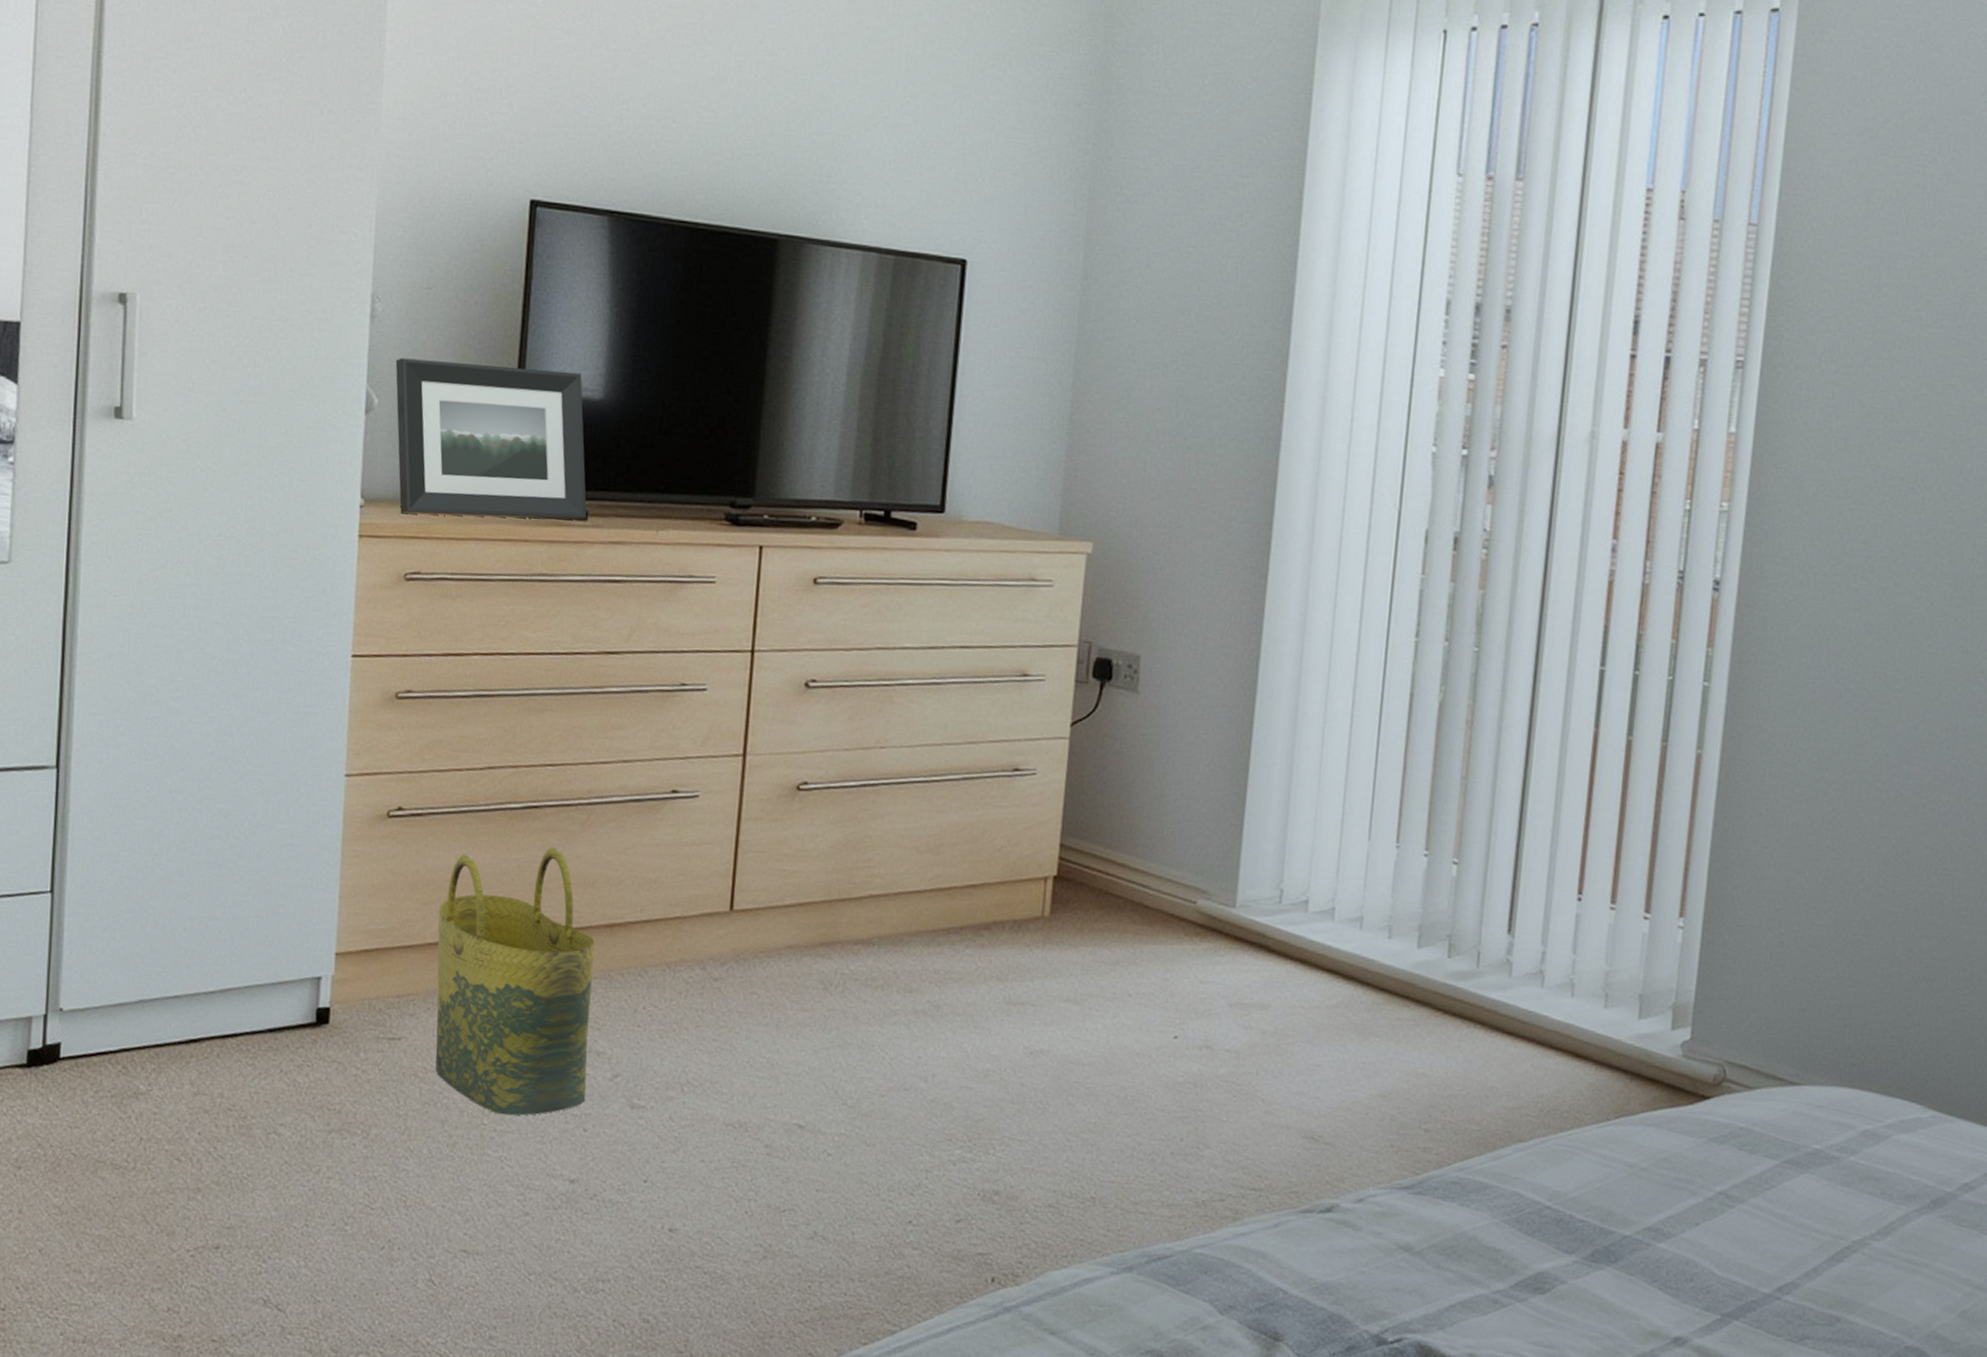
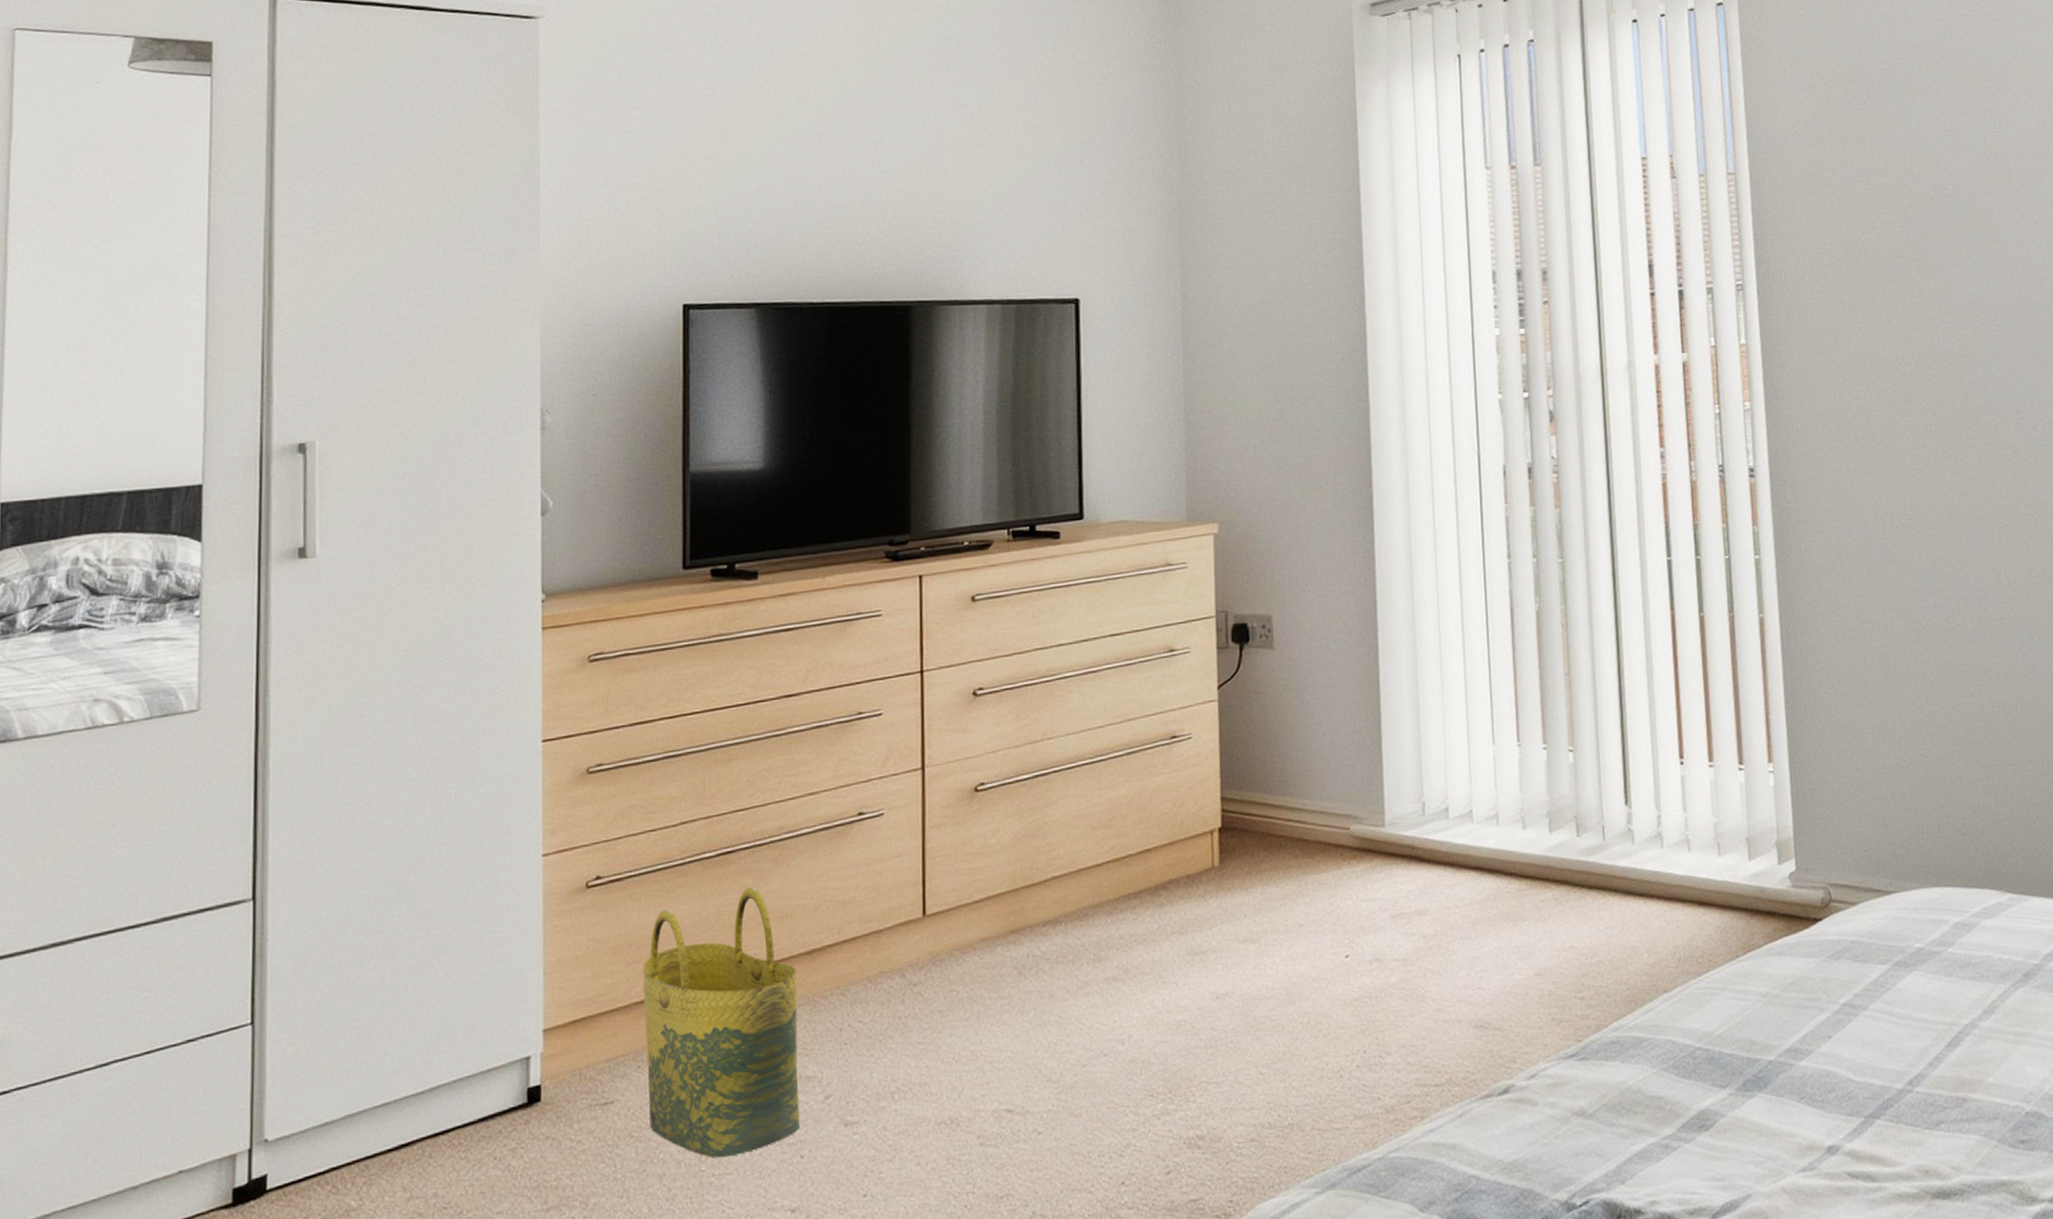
picture frame: present [395,358,587,520] -> none [567,448,758,602]

